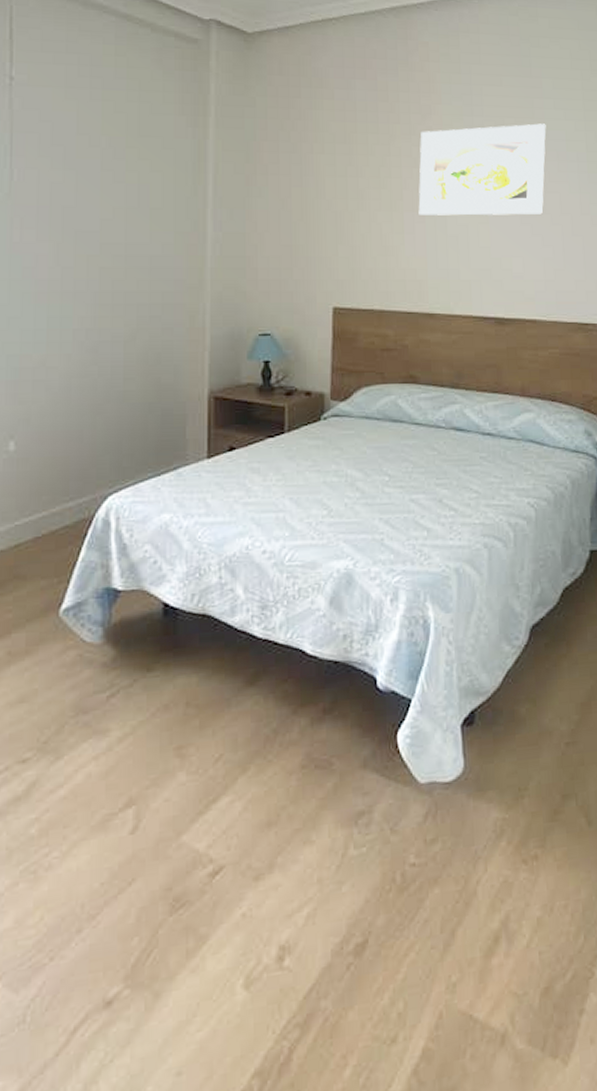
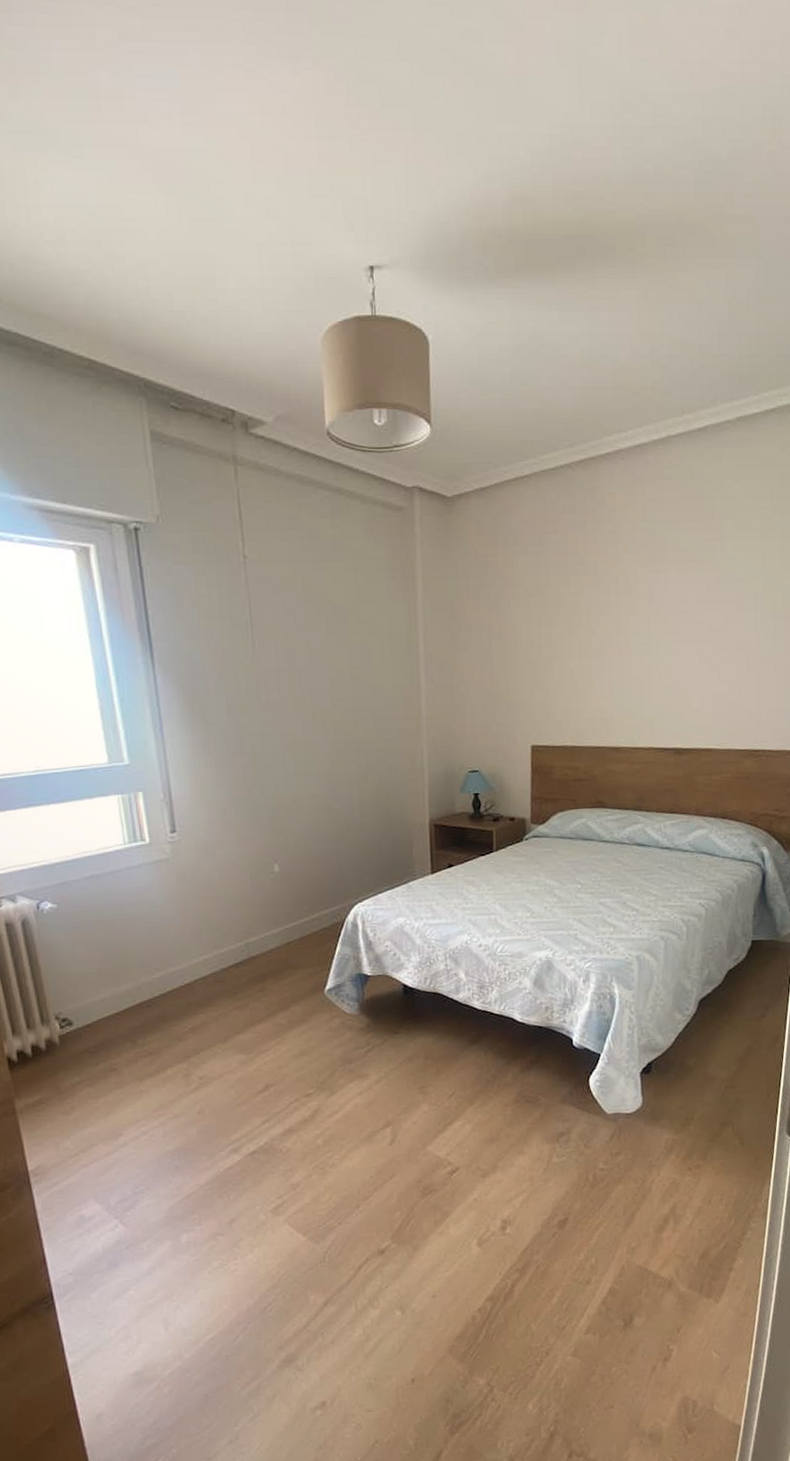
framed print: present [418,123,546,216] -> none [605,565,726,659]

